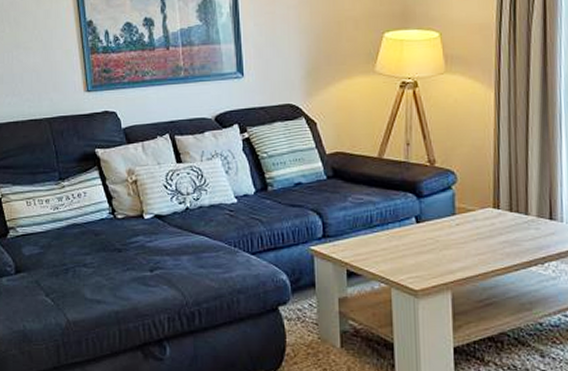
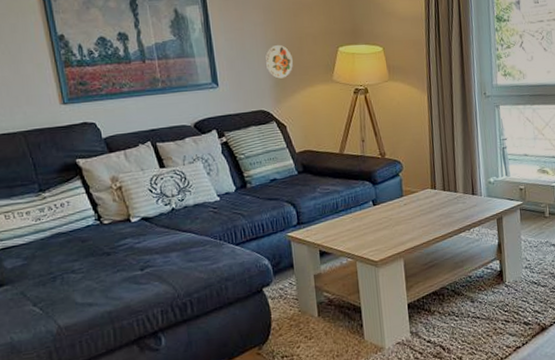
decorative plate: none [297,29,329,69] -> present [265,44,293,79]

